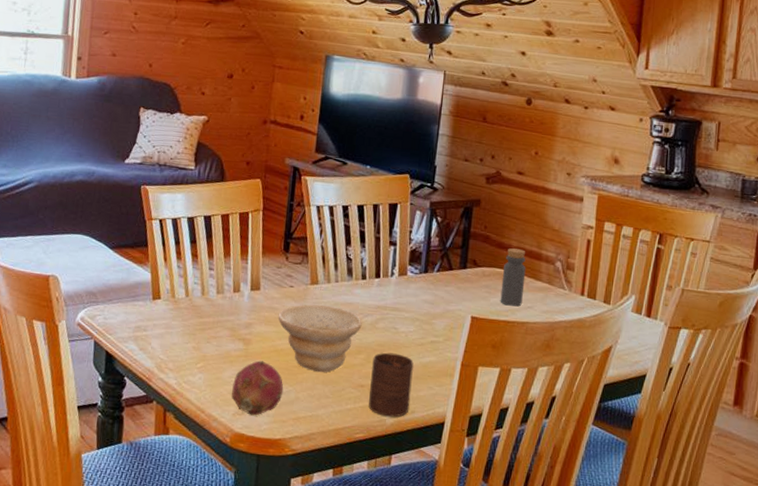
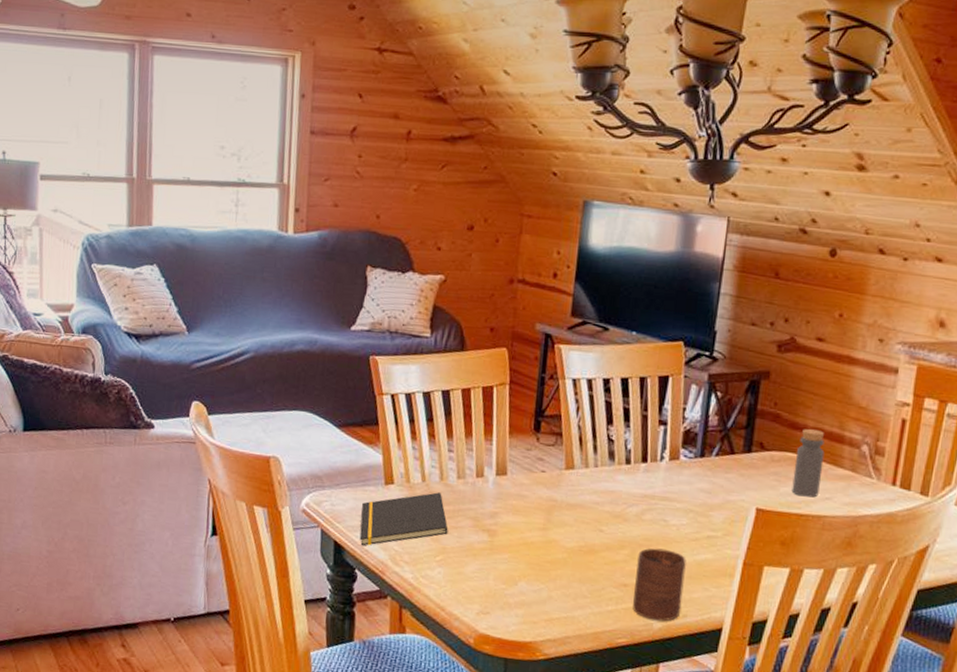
notepad: none [129,306,208,356] -> present [359,492,448,546]
fruit: present [231,360,284,416] -> none [475,554,535,616]
bowl: present [278,304,362,373] -> none [527,492,626,569]

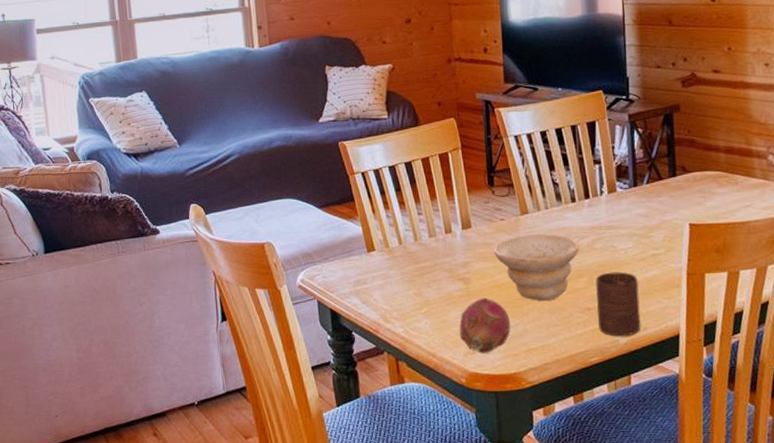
notepad: present [359,492,448,546] -> none [350,252,428,310]
fruit: none [475,554,535,616] -> present [459,298,511,353]
bowl: none [527,492,626,569] -> present [493,234,579,302]
bottle: present [791,429,825,498] -> none [714,148,740,208]

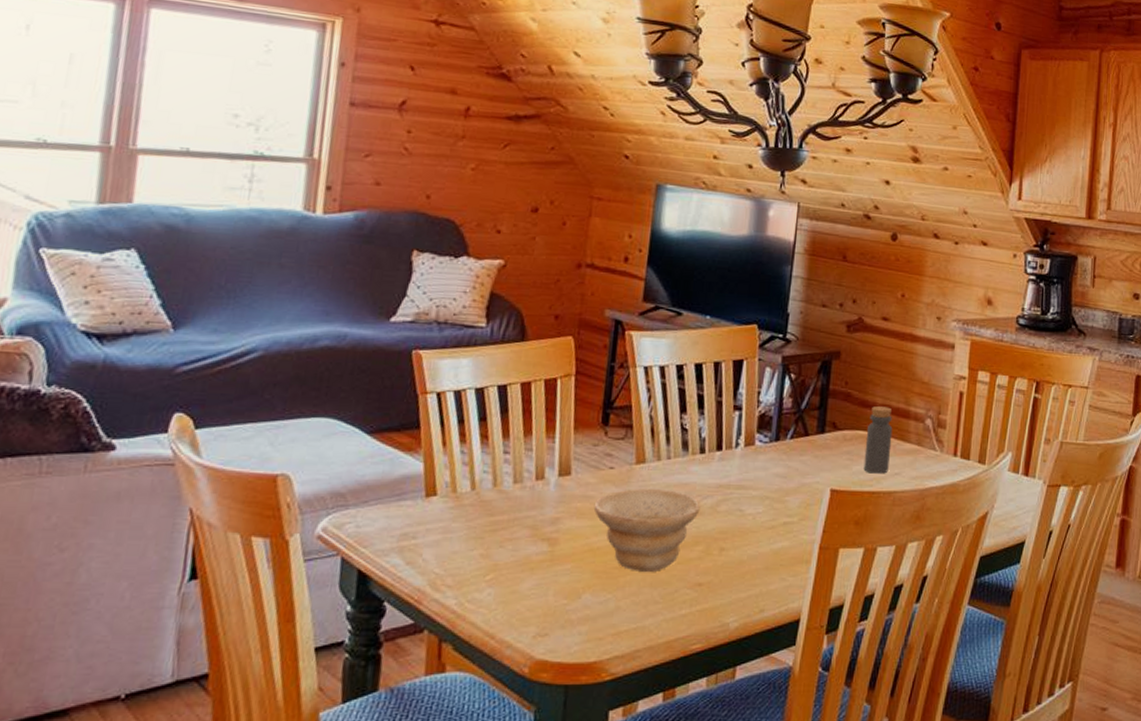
fruit: present [459,298,511,353] -> none [531,564,601,636]
cup: present [596,272,641,337] -> none [708,541,763,619]
bottle: none [714,148,740,208] -> present [863,406,893,474]

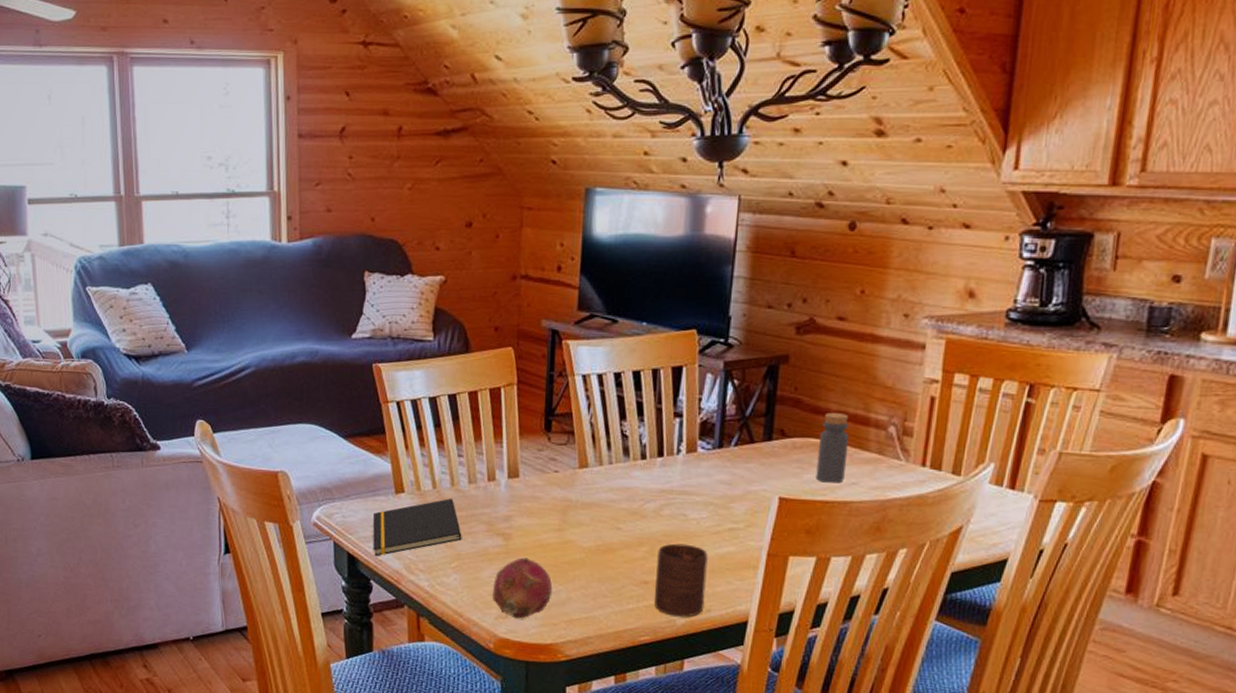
notepad: none [391,501,501,573] -> present [373,498,462,557]
fruit: none [531,564,601,636] -> present [493,557,553,619]
bowl: present [593,489,700,573] -> none [542,491,643,569]
cup: none [708,541,763,619] -> present [654,543,708,617]

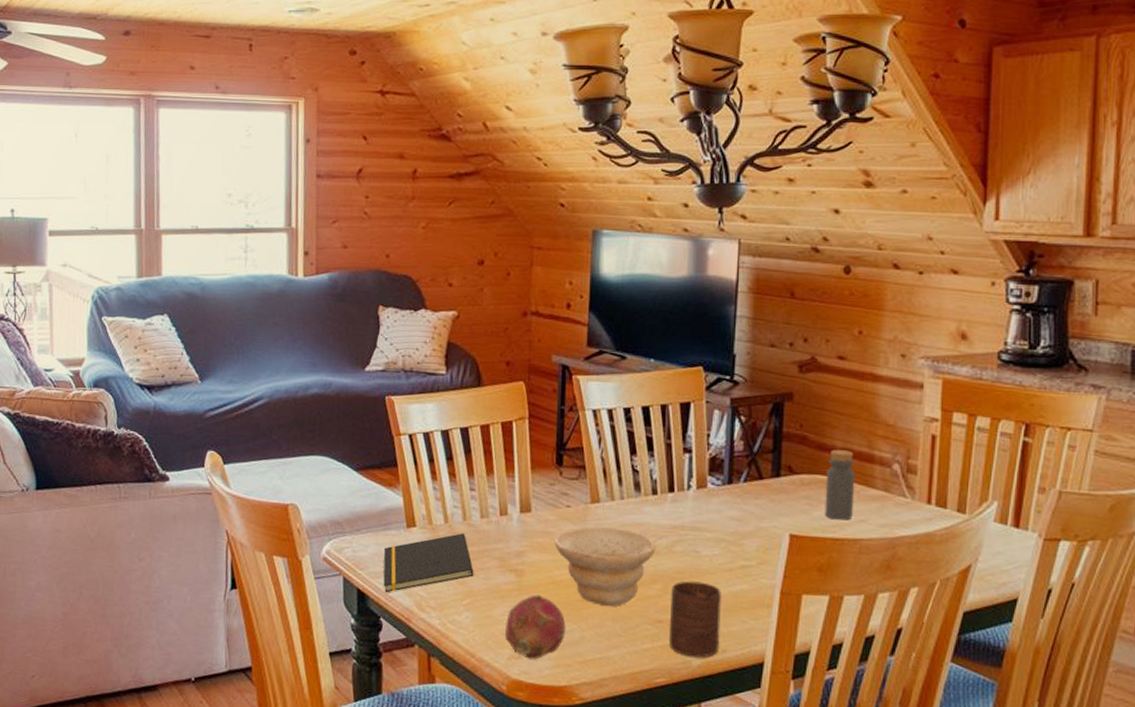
bowl: none [542,491,643,569] -> present [554,526,656,607]

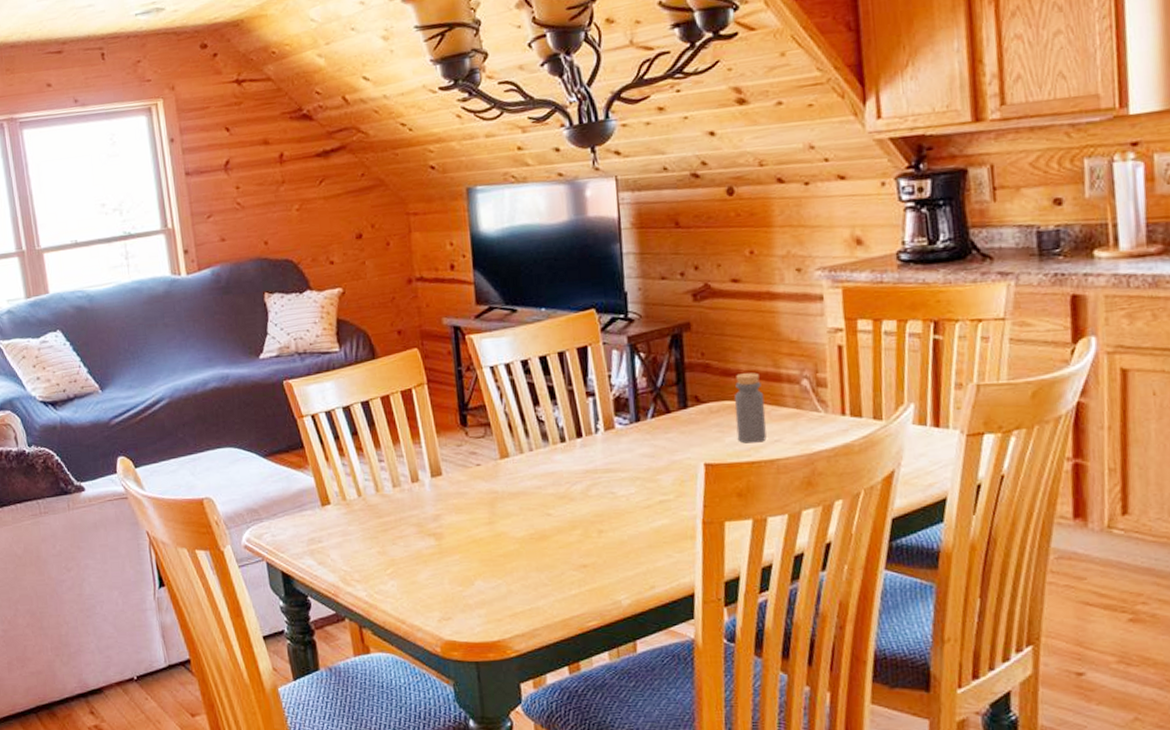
notepad: present [383,533,474,593] -> none [303,505,394,572]
fruit: present [505,594,566,660] -> none [431,555,492,619]
bowl: present [554,526,656,607] -> none [469,480,571,559]
cup: present [669,581,721,658] -> none [592,522,648,597]

